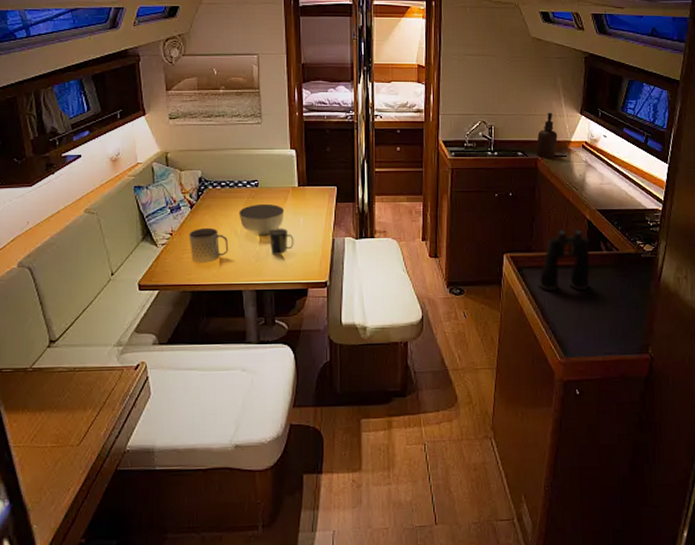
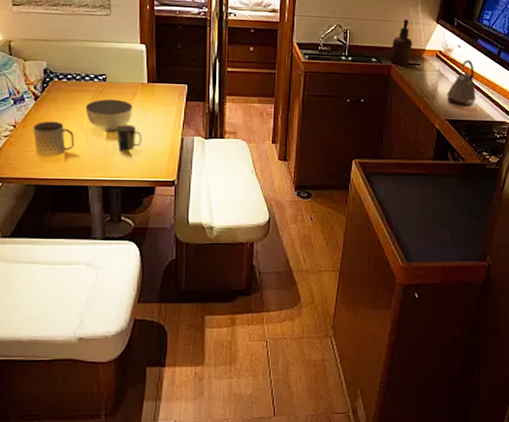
binoculars: present [539,228,590,291] -> none [385,137,437,199]
kettle: none [595,148,627,197] -> present [447,59,477,108]

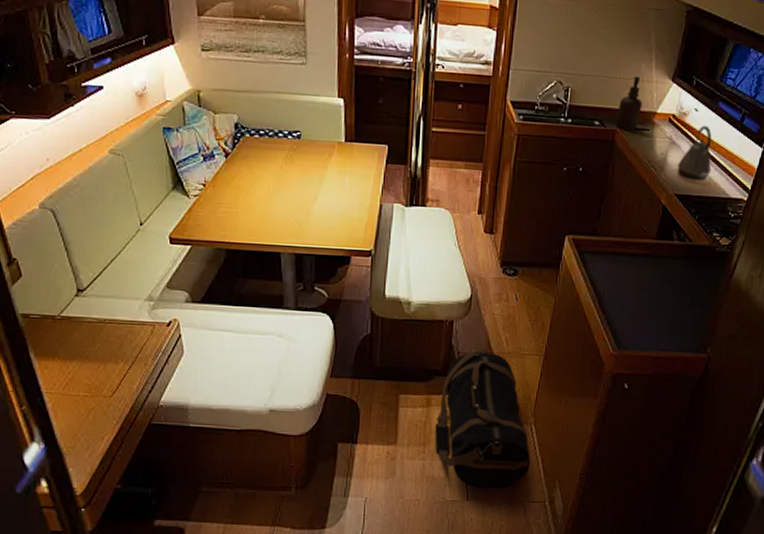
mug: present [33,121,75,158] -> none [223,180,267,221]
bowl: present [85,99,132,132] -> none [278,158,328,195]
mug: present [116,124,142,152] -> none [311,187,338,218]
duffel bag: none [240,268,333,402] -> present [435,349,531,488]

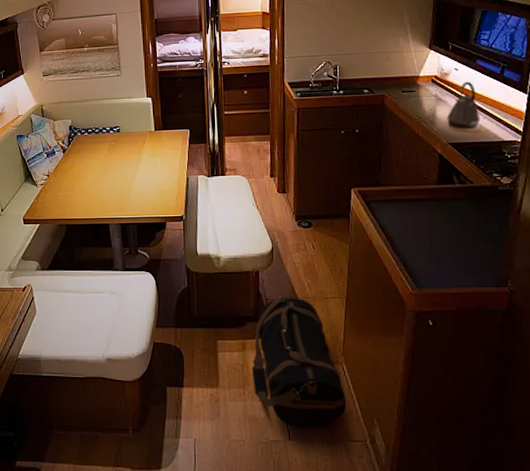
soap dispenser: present [615,76,643,130] -> none [382,48,405,93]

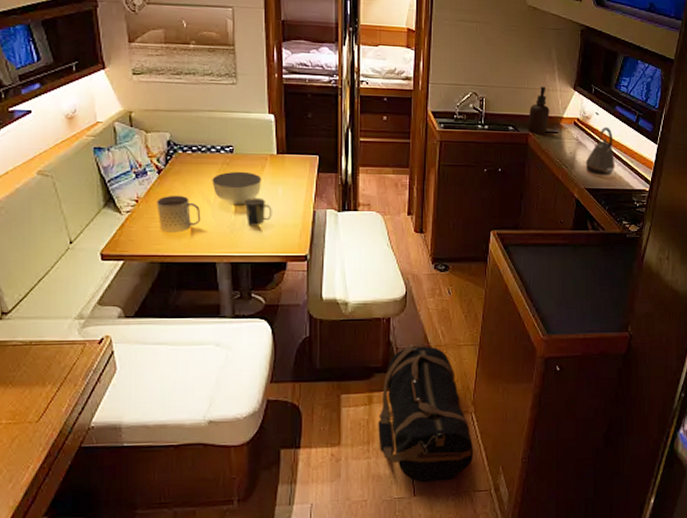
mug: none [63,169,97,201] -> present [156,195,201,234]
bowl: none [104,147,143,176] -> present [212,171,261,206]
mug: none [130,168,153,193] -> present [245,197,272,226]
soap dispenser: none [382,48,405,93] -> present [527,86,550,133]

